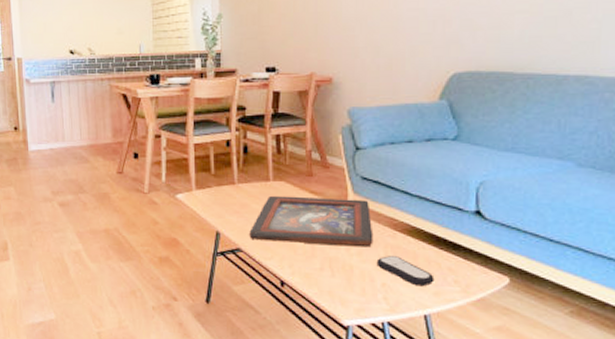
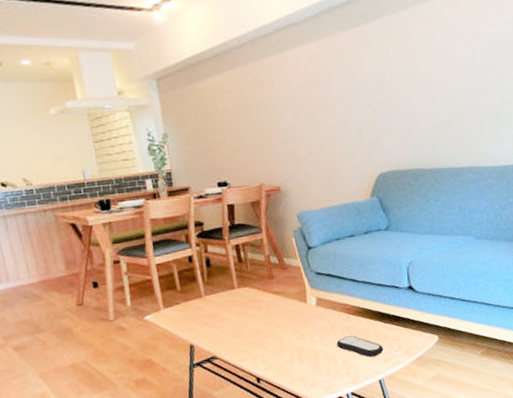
decorative tray: present [249,195,374,248] -> none [222,292,332,345]

